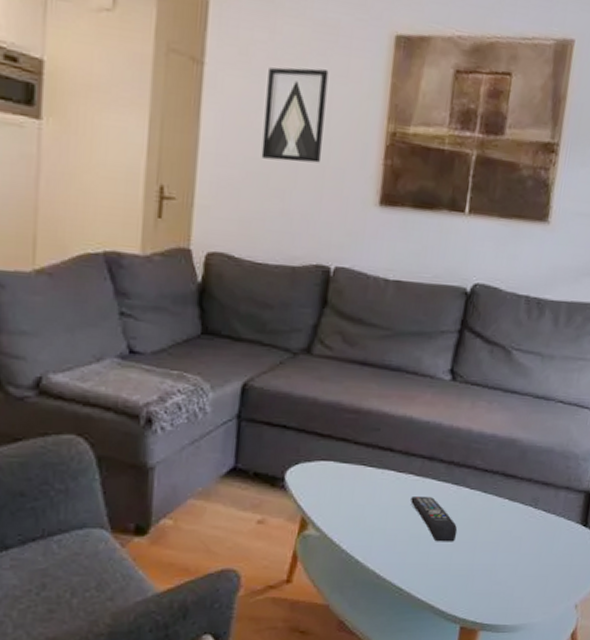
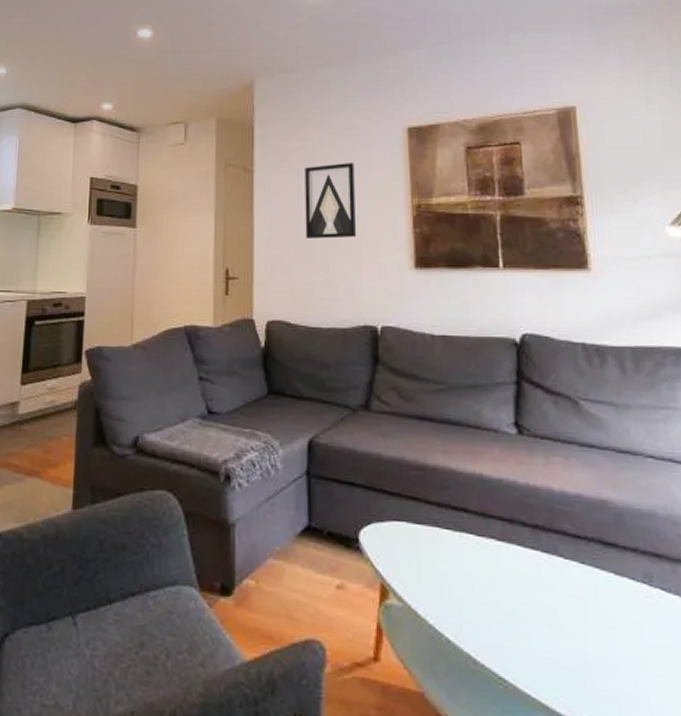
remote control: present [411,495,458,542] -> none [497,564,560,624]

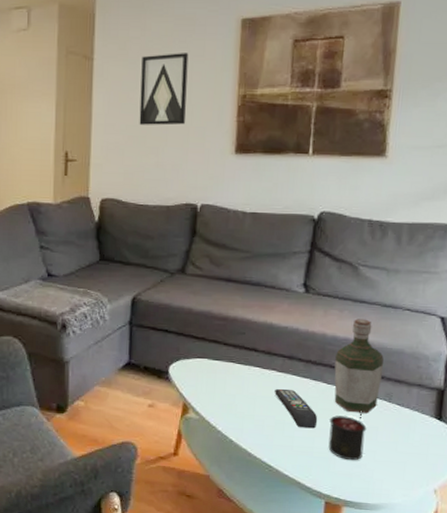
remote control: none [497,564,560,624] -> present [275,388,318,429]
bottle: none [569,468,635,602] -> present [334,319,384,414]
candle: none [575,598,629,674] -> present [328,411,367,461]

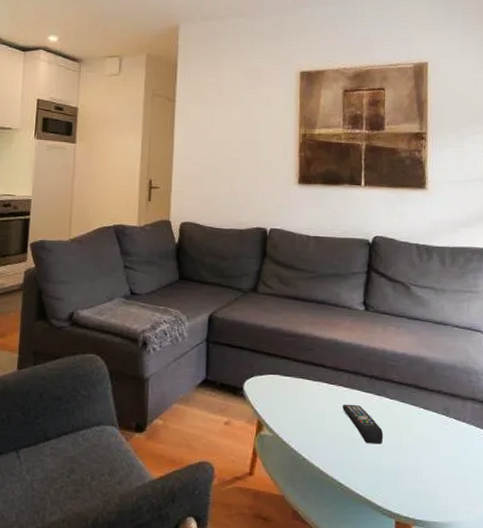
wall art: present [139,53,189,125] -> none [215,97,257,159]
candle: present [328,411,367,461] -> none [394,425,429,477]
bottle: present [334,319,384,414] -> none [395,335,439,428]

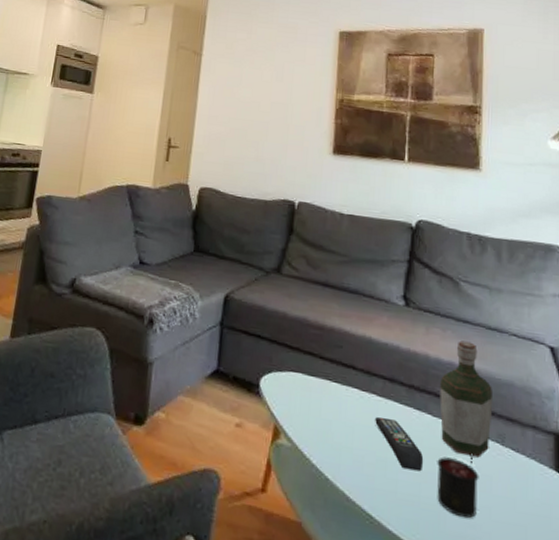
candle: none [394,425,429,477] -> present [437,453,479,519]
bottle: none [395,335,439,428] -> present [439,340,492,458]

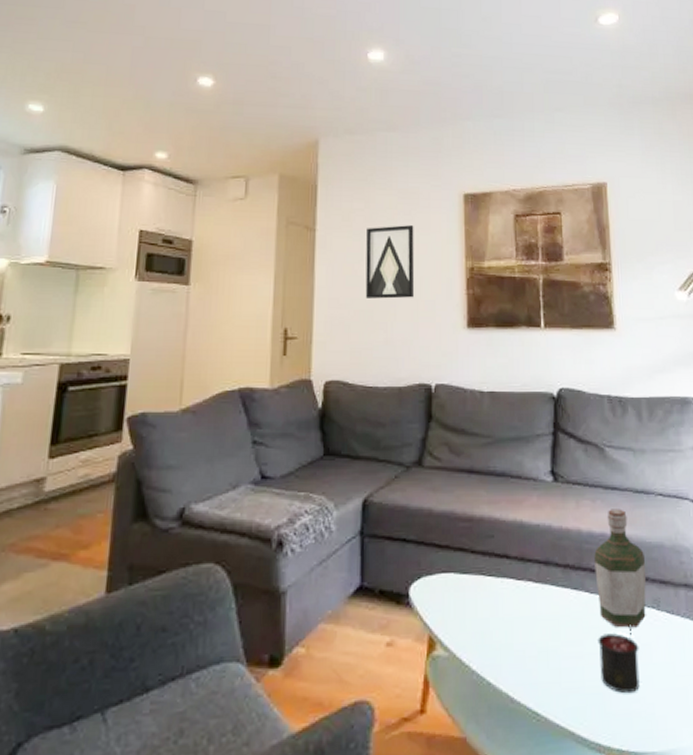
wall art: none [241,56,290,122] -> present [365,225,415,299]
remote control: present [375,417,424,472] -> none [533,604,585,656]

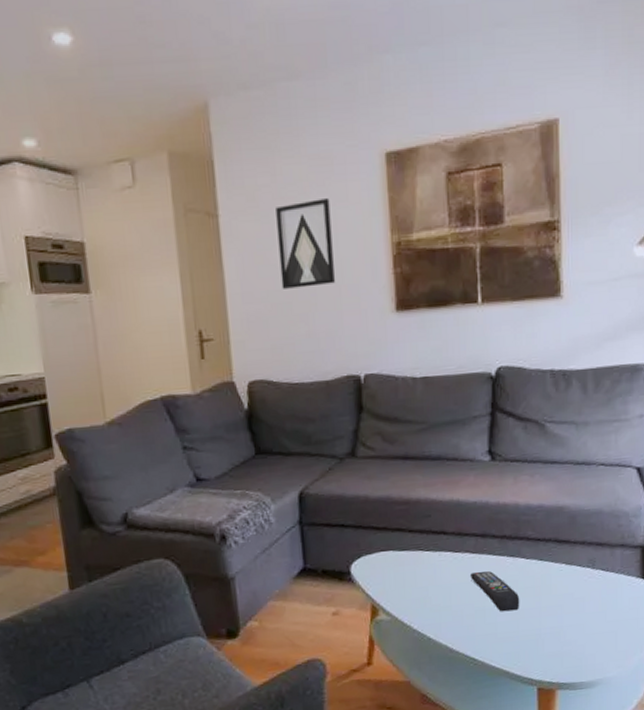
remote control: none [533,604,585,656] -> present [470,571,520,612]
bottle: present [594,509,646,628] -> none [531,481,582,586]
candle: present [598,625,640,694] -> none [533,583,573,639]

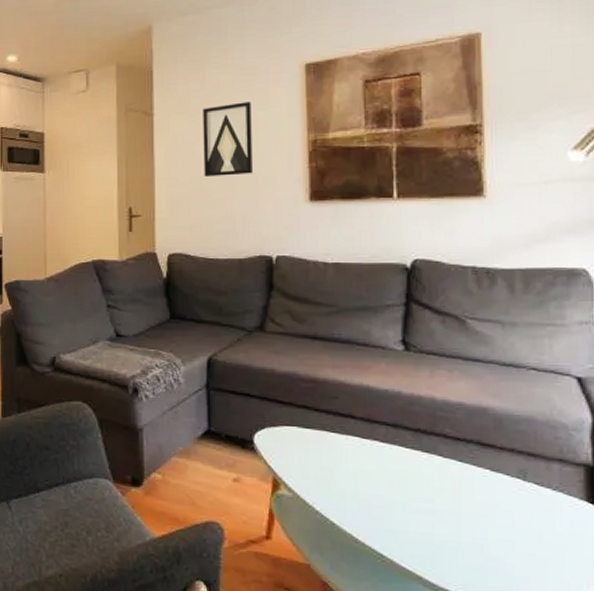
remote control: present [470,571,520,612] -> none [380,462,436,511]

